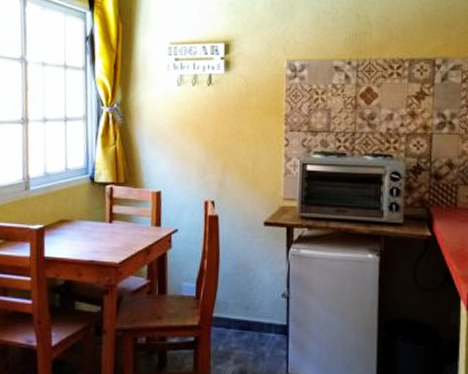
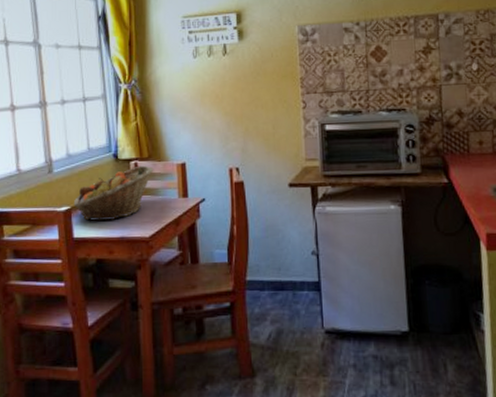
fruit basket: none [46,190,129,243] -> present [73,165,154,221]

